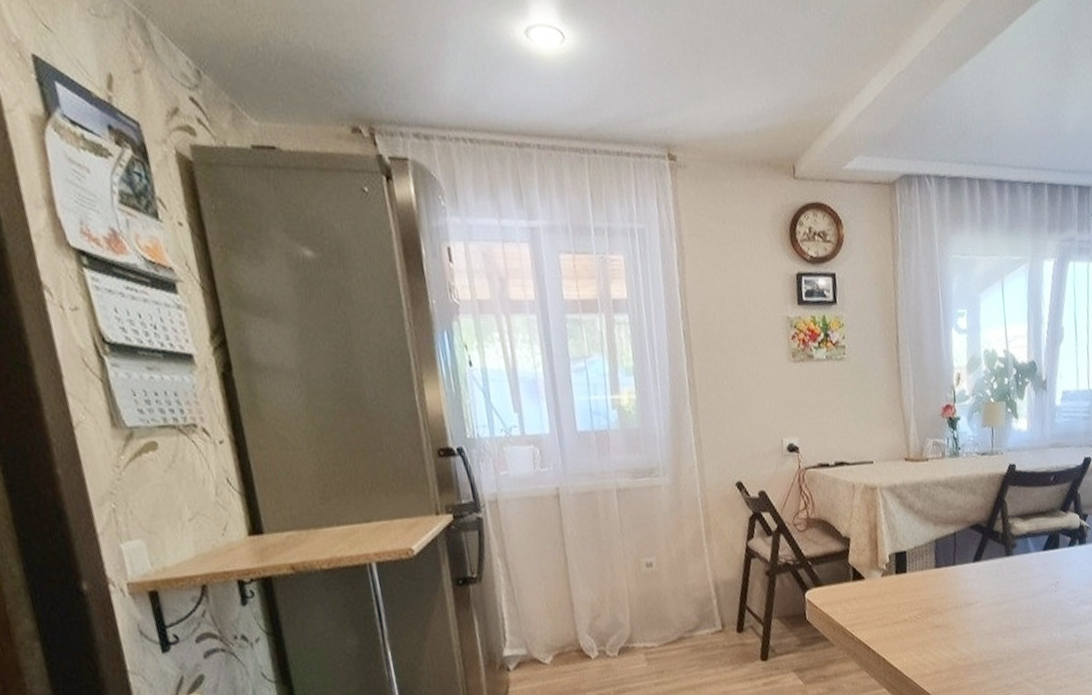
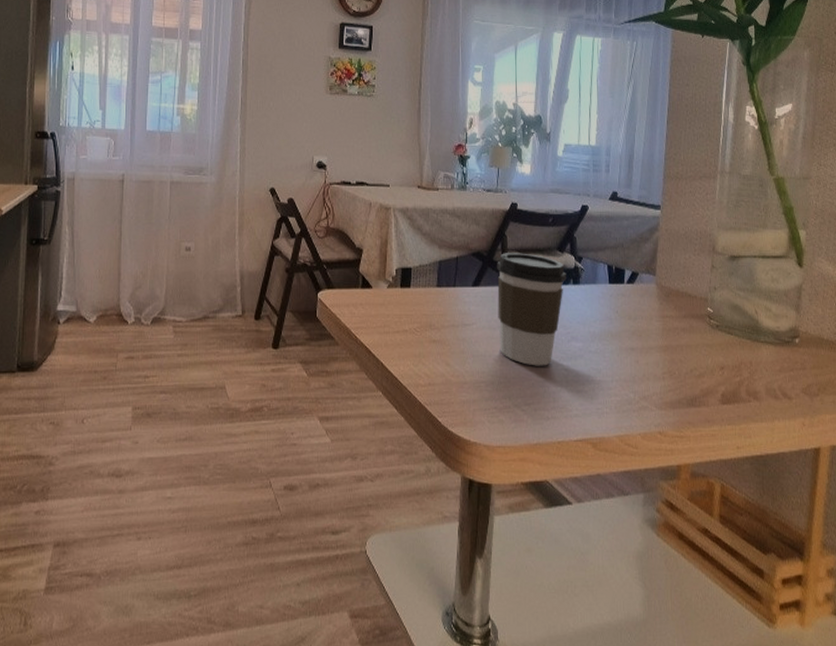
coffee cup: none [998,518,1072,637] -> present [497,253,566,366]

